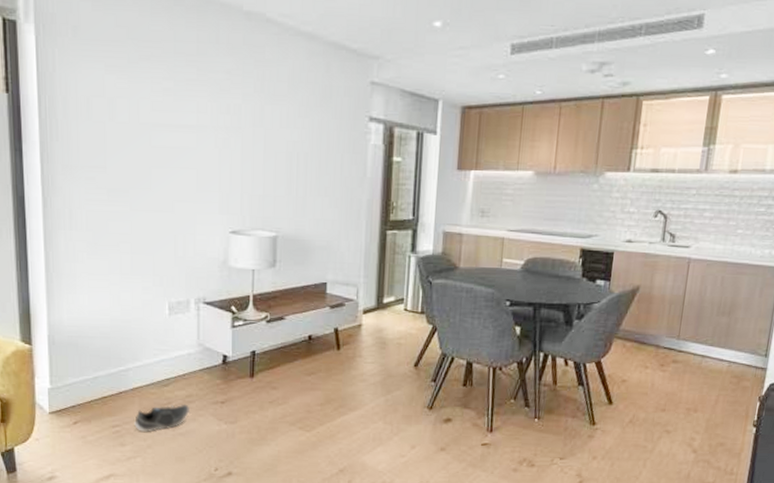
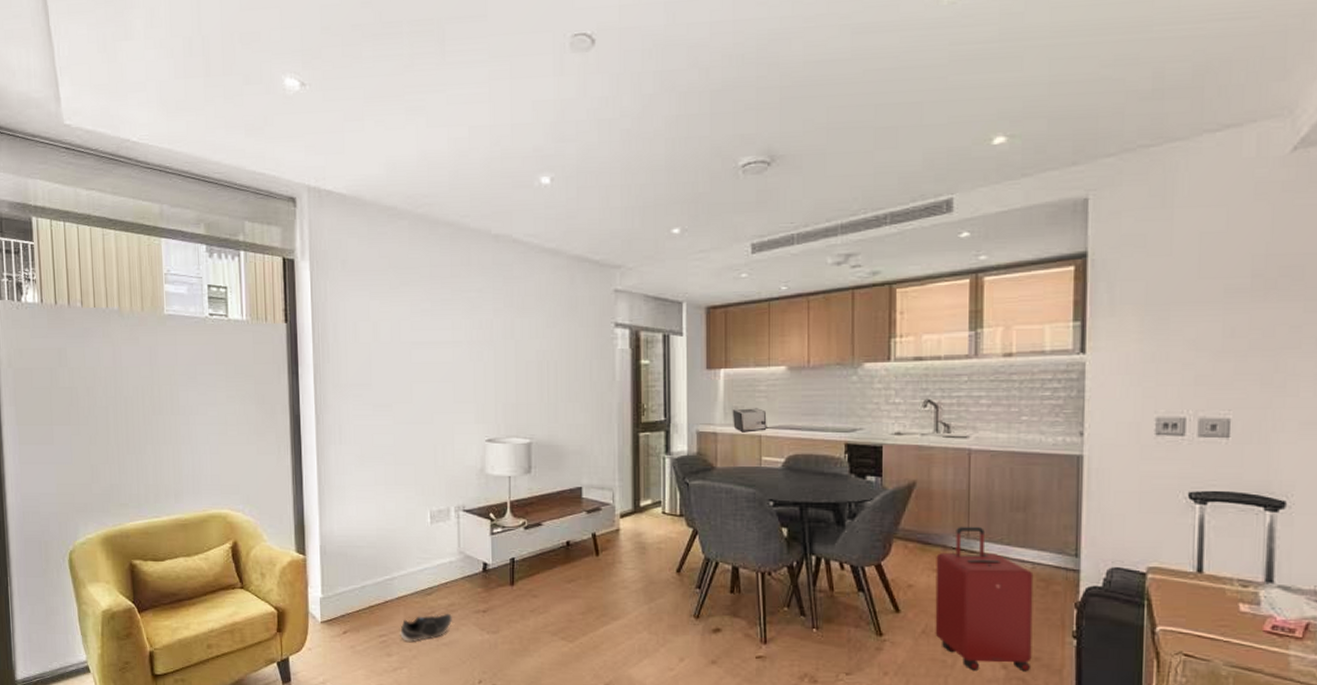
toaster: none [478,210,511,235] -> present [732,408,767,433]
suitcase: none [640,328,729,455] -> present [935,526,1034,672]

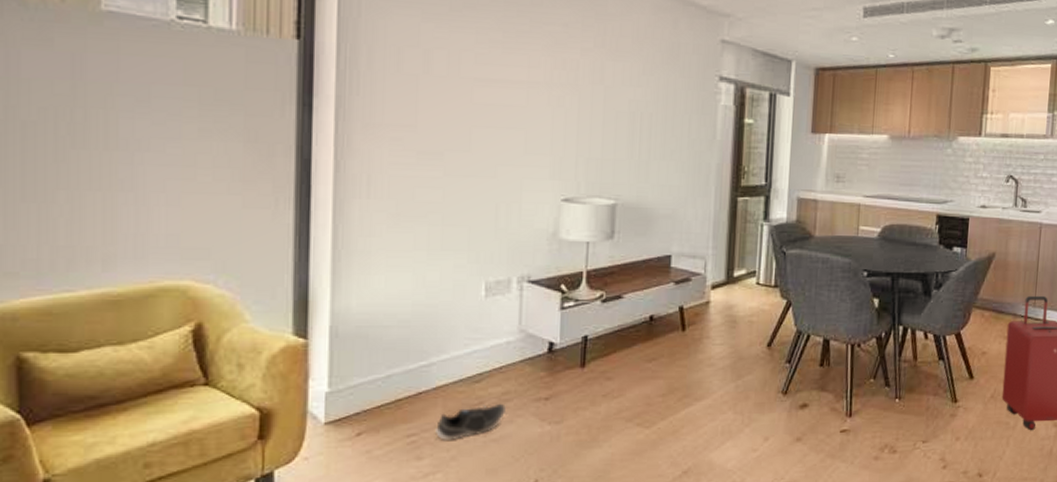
toaster: present [732,408,767,433] -> none [833,175,867,201]

